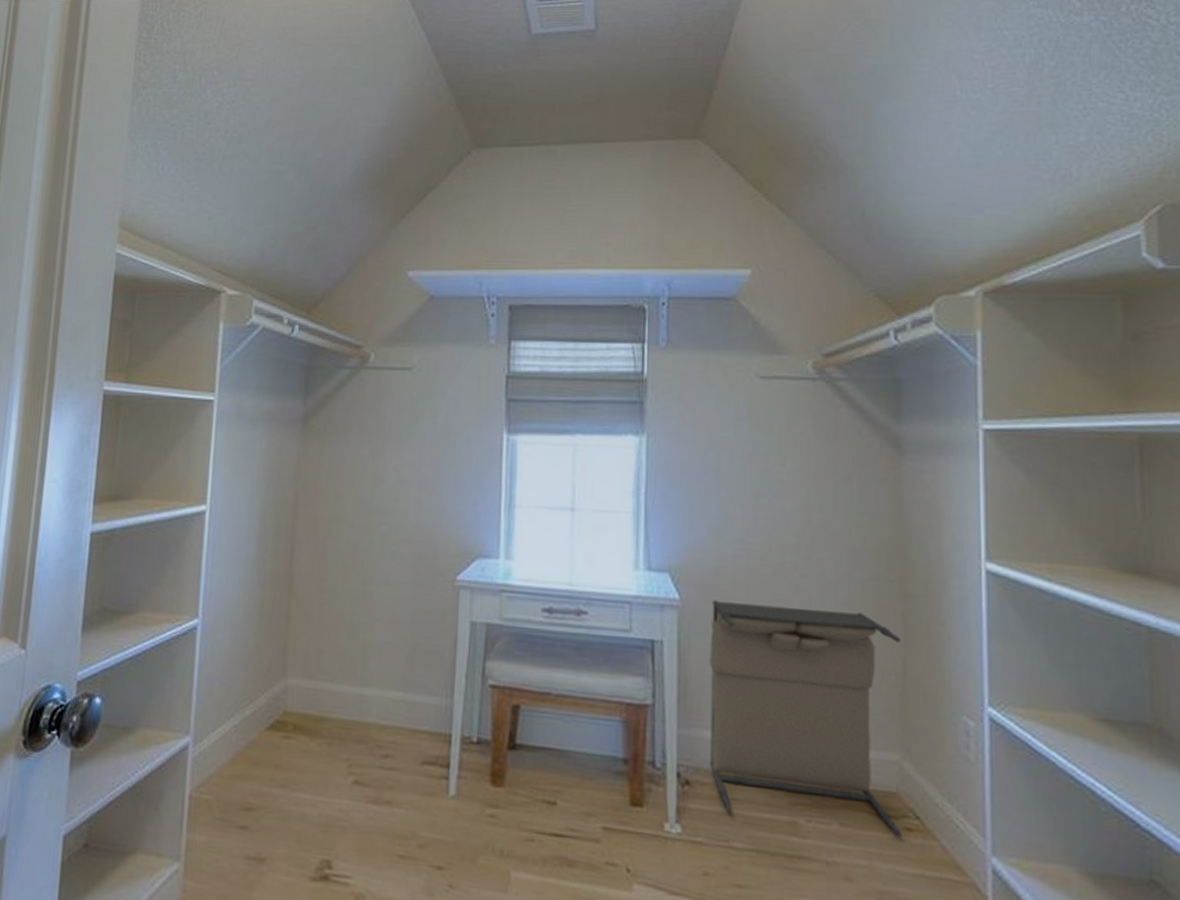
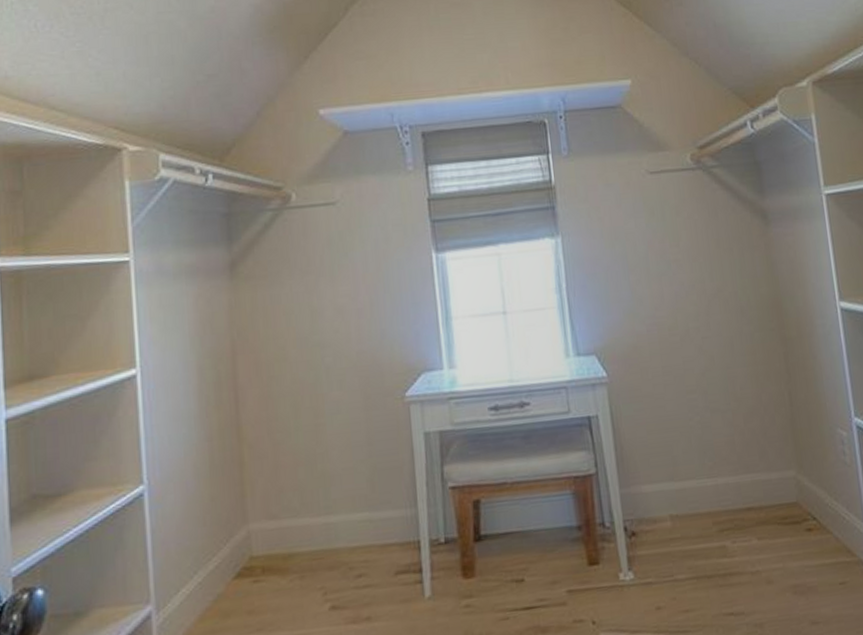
laundry hamper: present [710,600,902,837] -> none [635,360,805,551]

